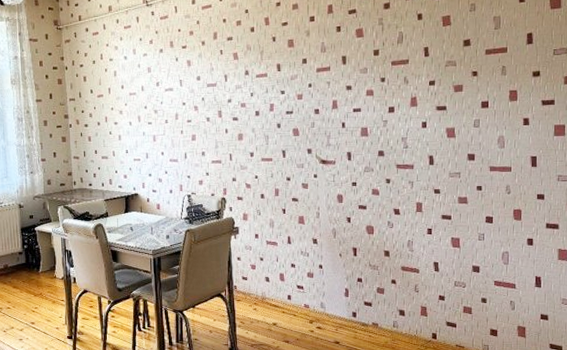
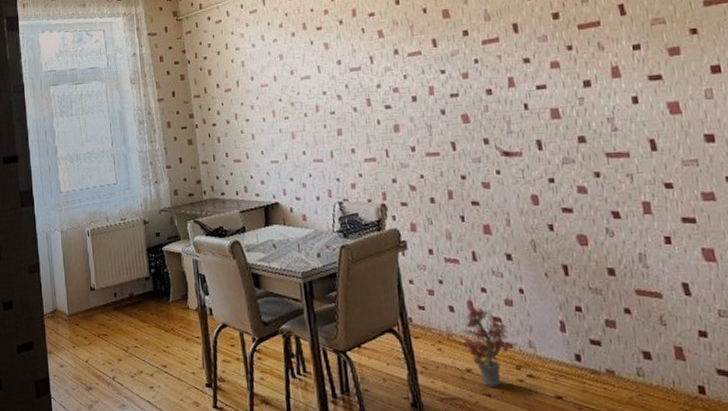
potted plant: none [271,267,314,337] -> present [459,292,519,388]

